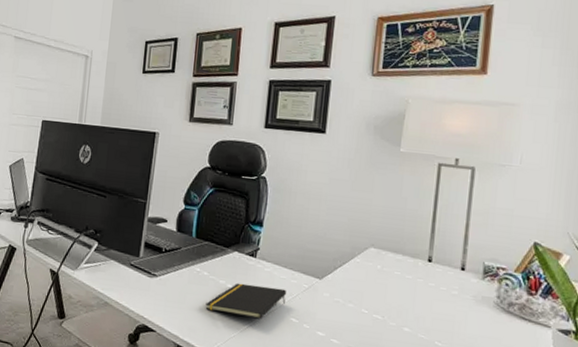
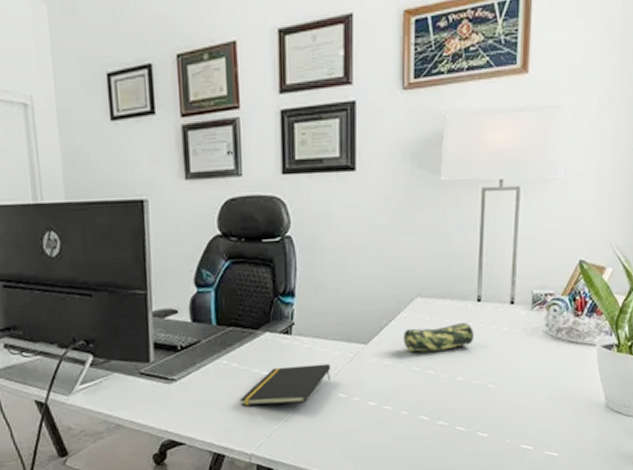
pencil case: none [354,273,424,300] -> present [403,323,475,353]

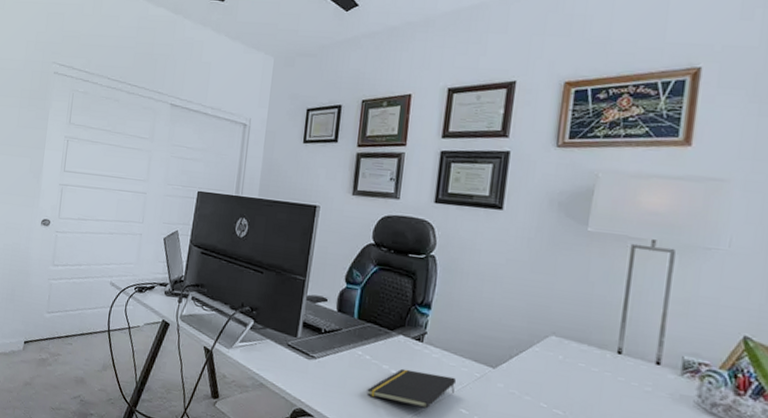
pencil case: present [403,323,475,353] -> none [532,363,612,396]

